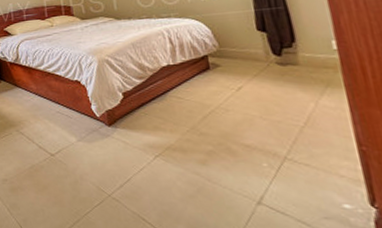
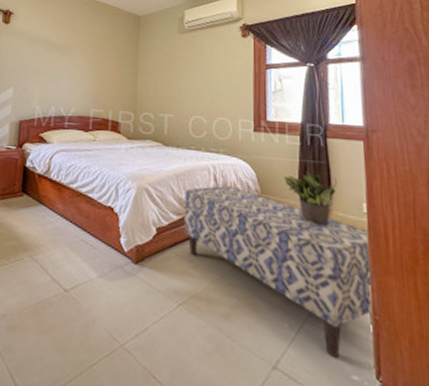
bench: none [143,45,359,189] -> present [184,185,372,357]
potted plant: none [240,19,300,68] -> present [283,170,337,225]

